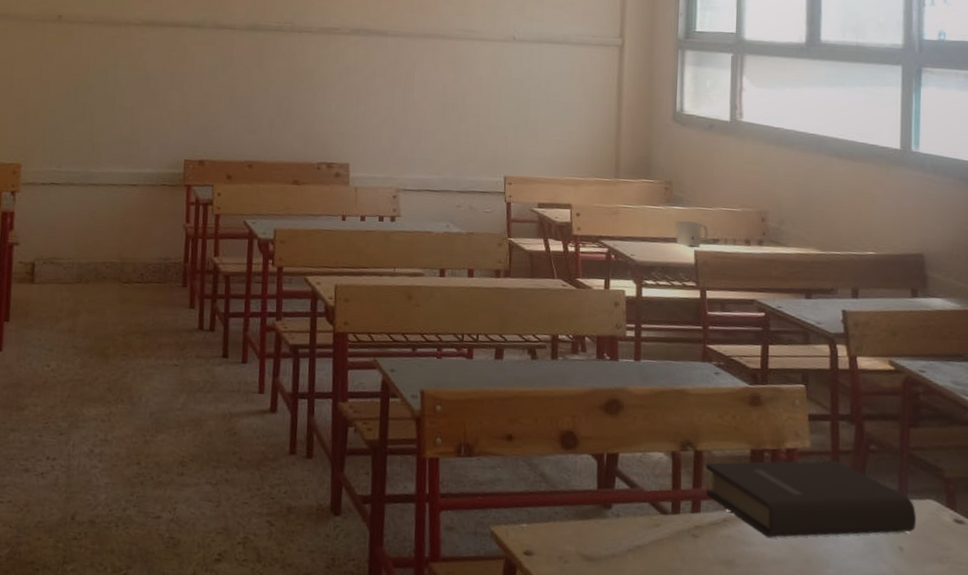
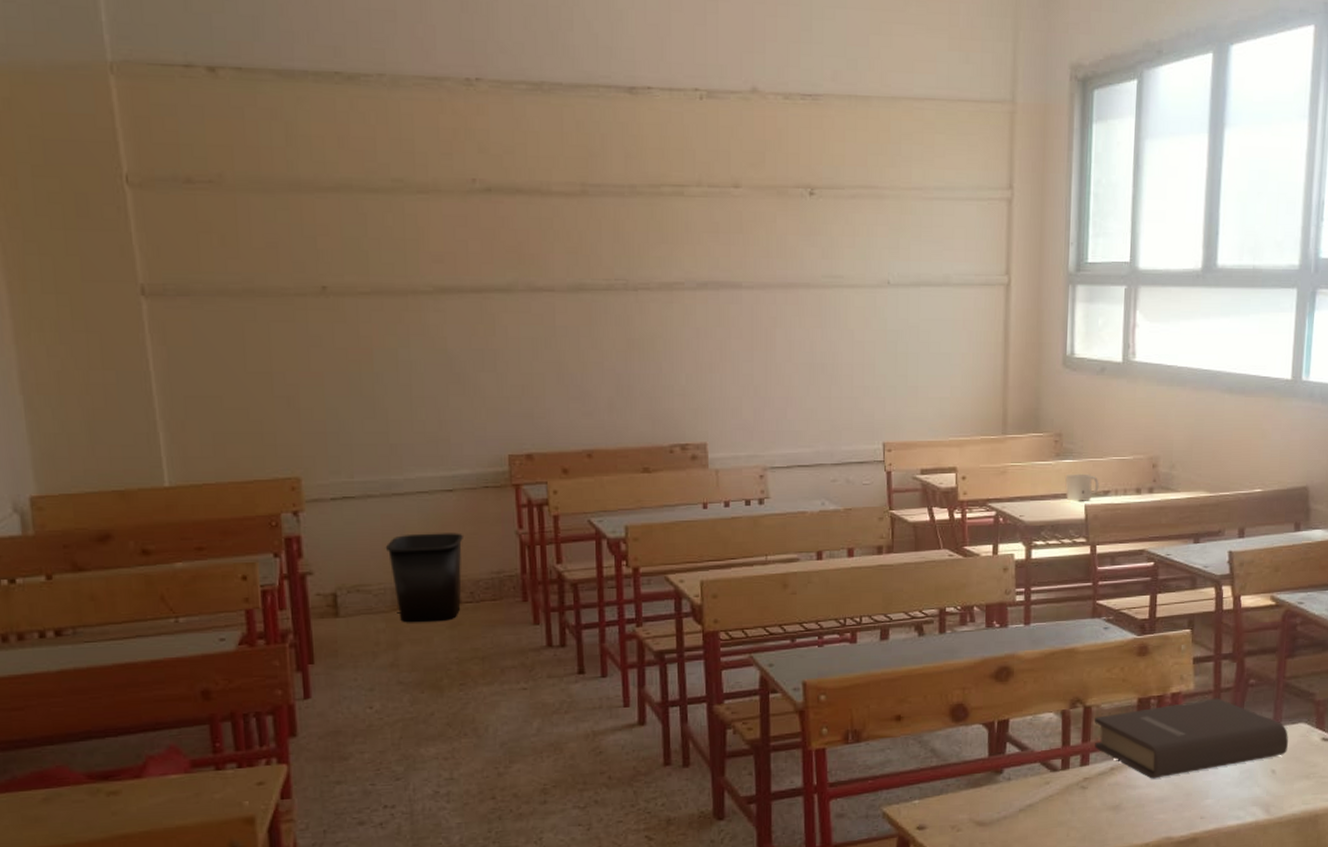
waste bin: none [78,219,141,297] -> present [385,533,463,623]

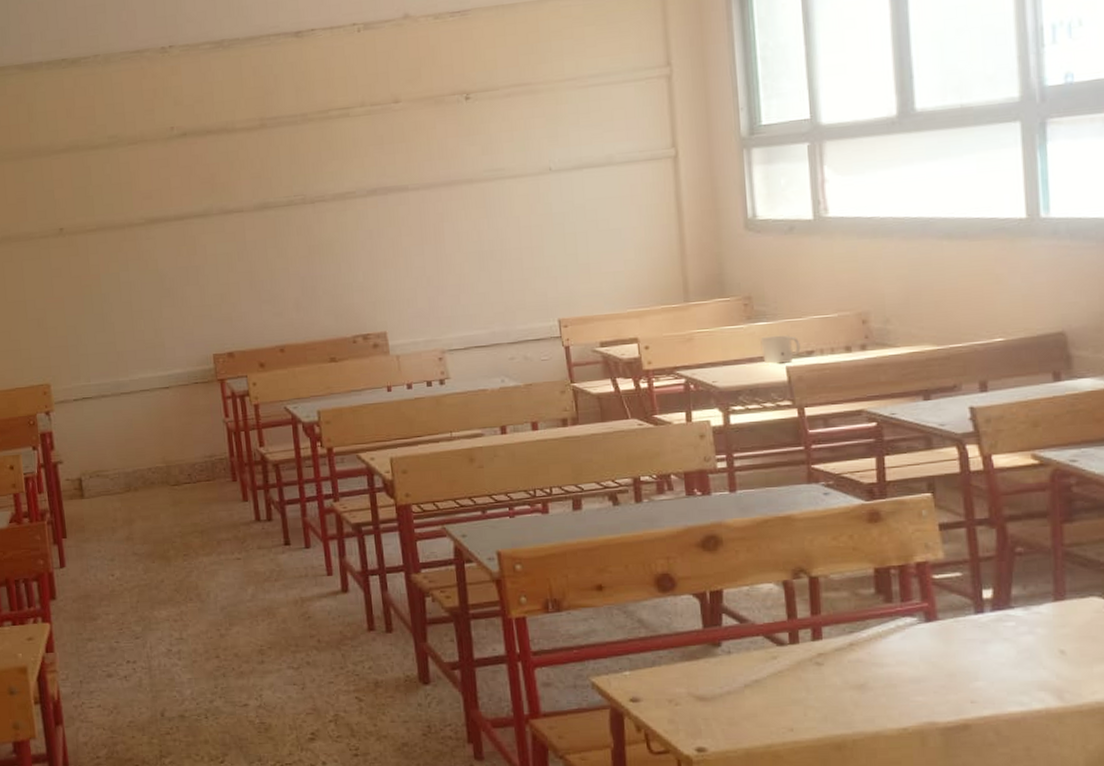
waste bin: present [385,533,463,623] -> none [117,423,181,502]
book: present [1095,698,1288,779] -> none [824,568,1078,656]

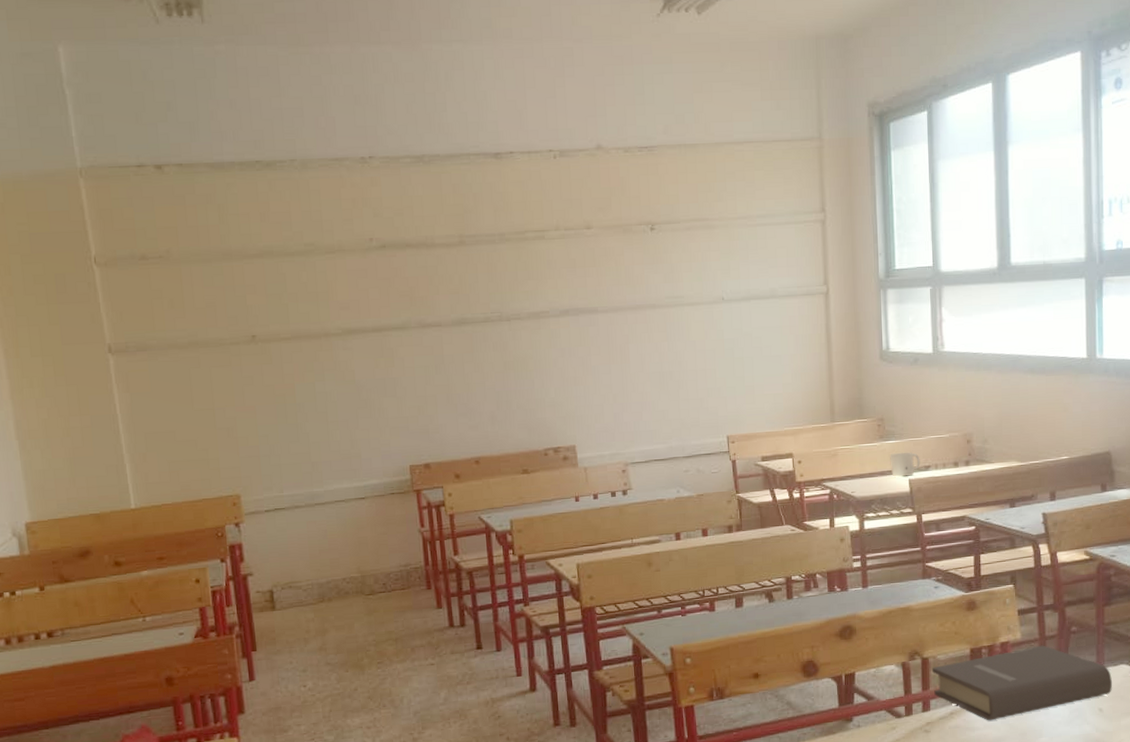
book: none [824,568,1078,656] -> present [932,645,1112,721]

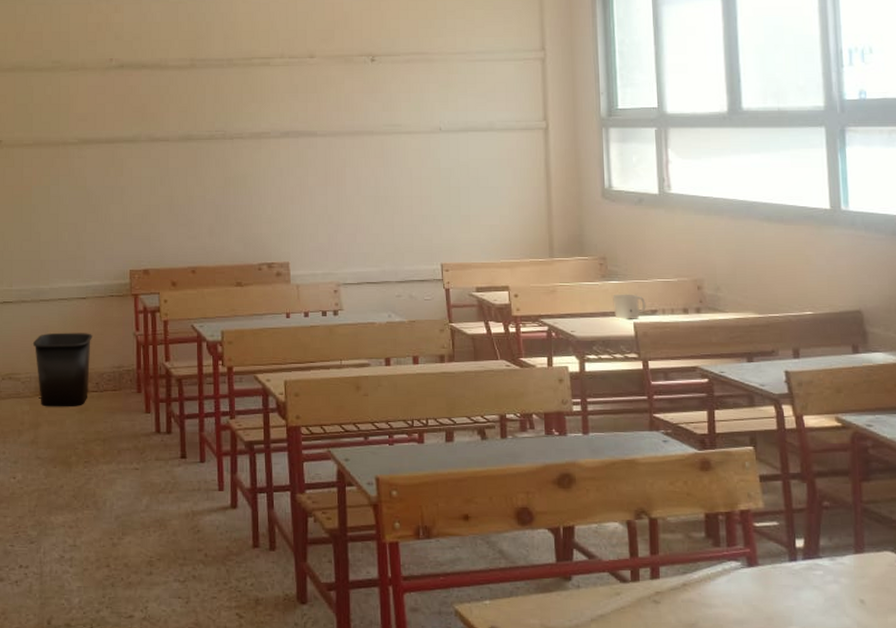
waste bin: none [311,533,376,613] -> present [32,333,92,407]
book: present [932,645,1112,721] -> none [662,518,875,599]

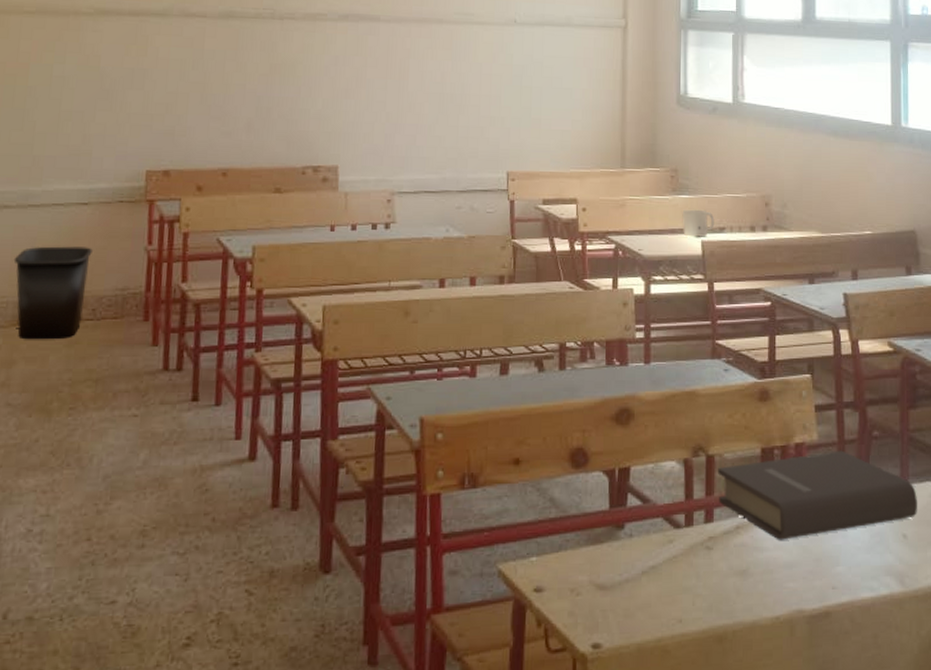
book: none [662,518,875,599] -> present [718,450,917,540]

